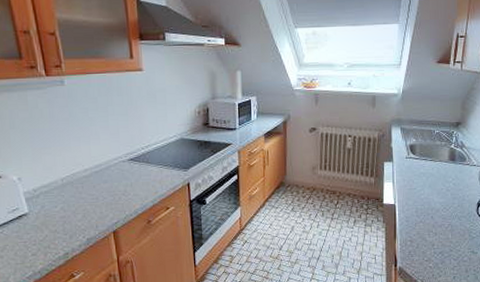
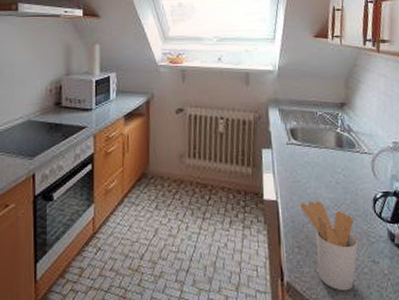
utensil holder: none [415,204,461,274] -> present [300,201,358,291]

